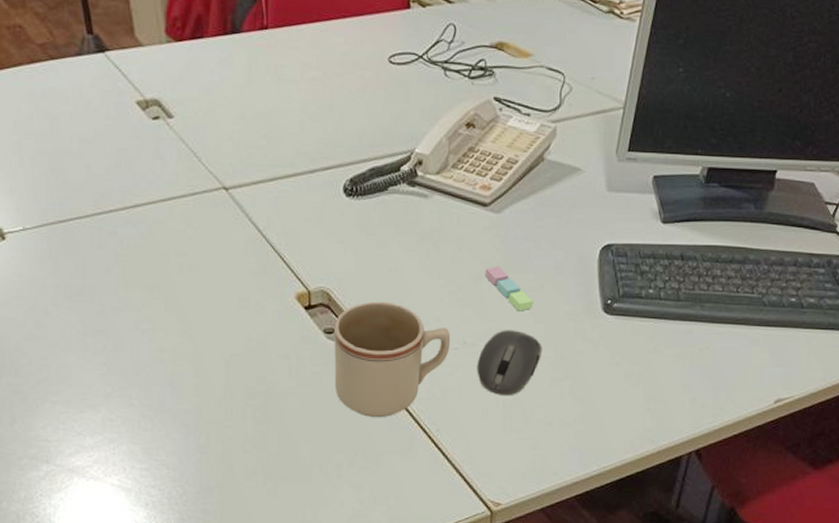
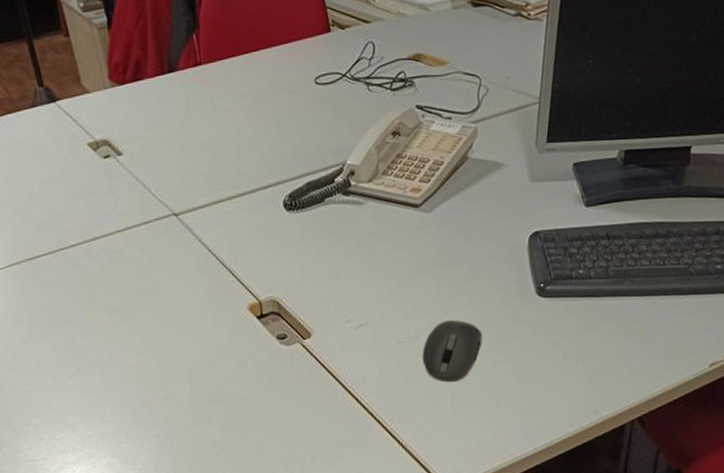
mug: present [334,301,451,417] -> none [286,304,396,413]
sticky notes: present [485,266,534,311] -> none [422,261,471,302]

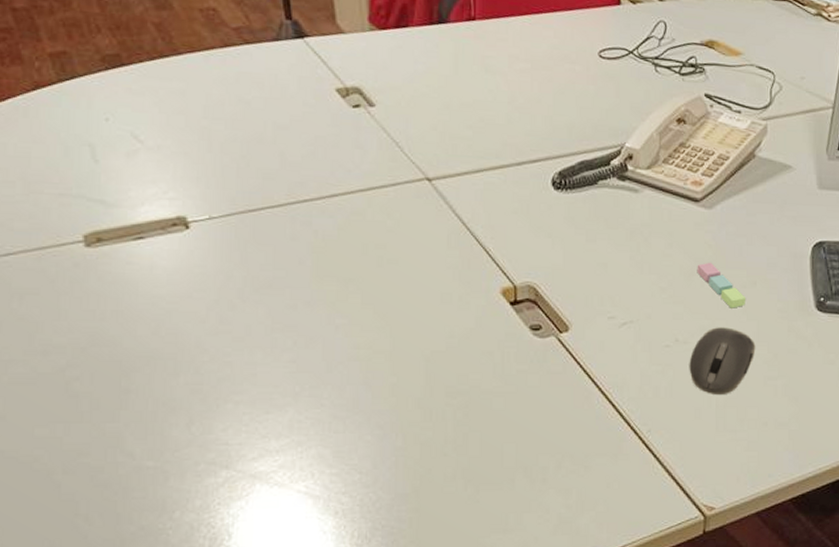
sticky notes: none [422,261,471,302] -> present [697,262,746,308]

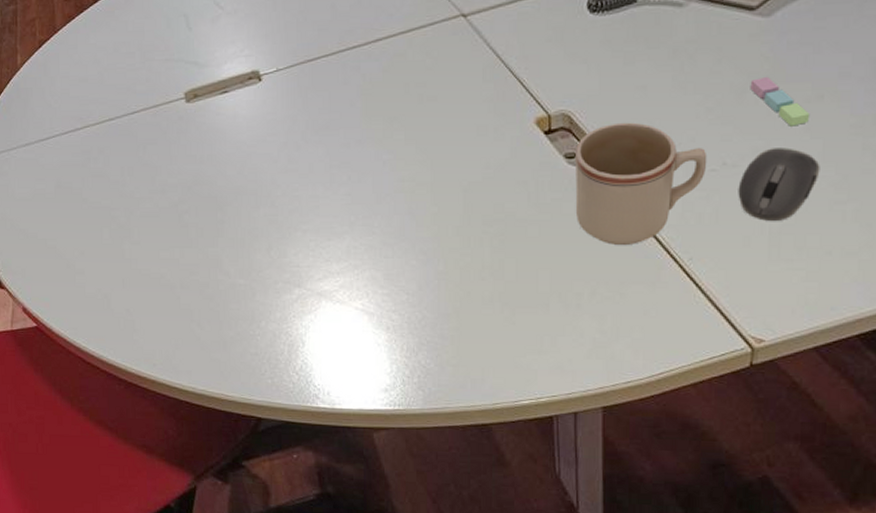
mug: none [541,297,662,417] -> present [575,122,707,245]

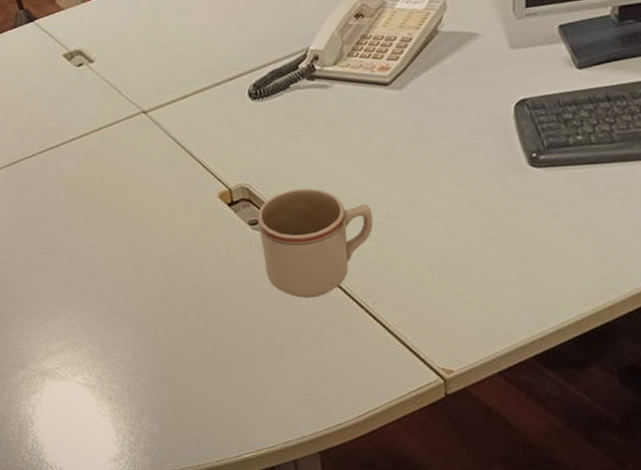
computer mouse: present [738,148,820,221] -> none [403,196,471,262]
sticky notes: present [750,76,811,127] -> none [396,138,453,179]

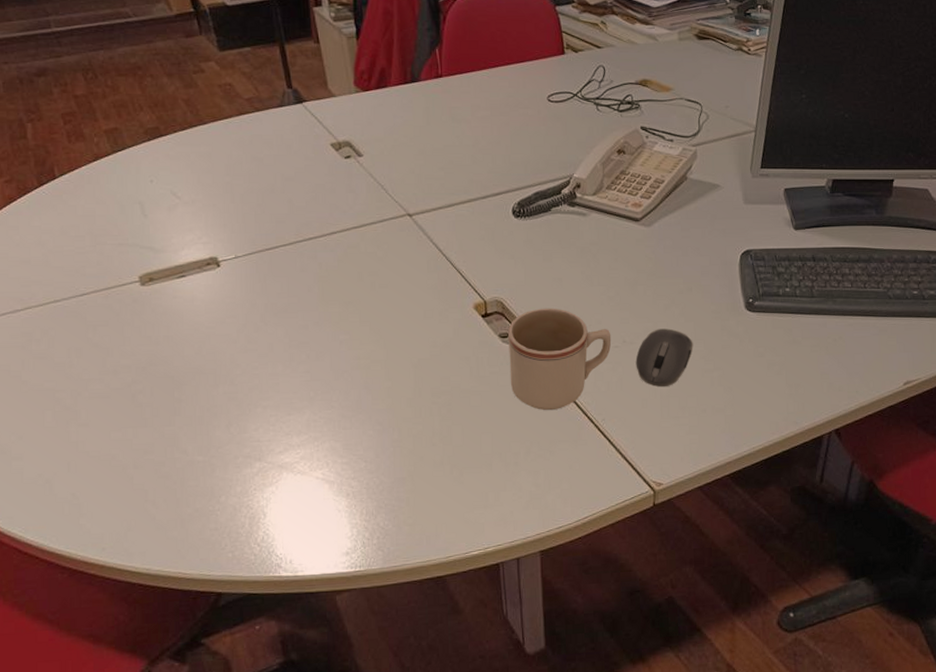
computer mouse: none [403,196,471,262] -> present [635,328,694,387]

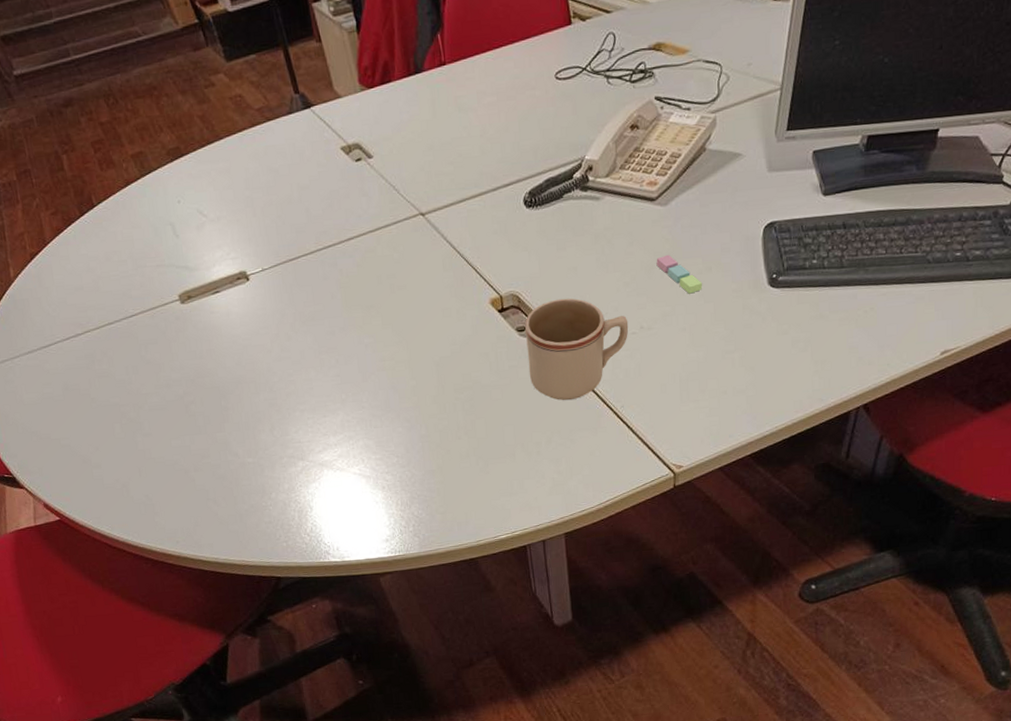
computer mouse: present [635,328,694,387] -> none [653,311,713,371]
sticky notes: none [639,273,684,312] -> present [656,254,703,294]

